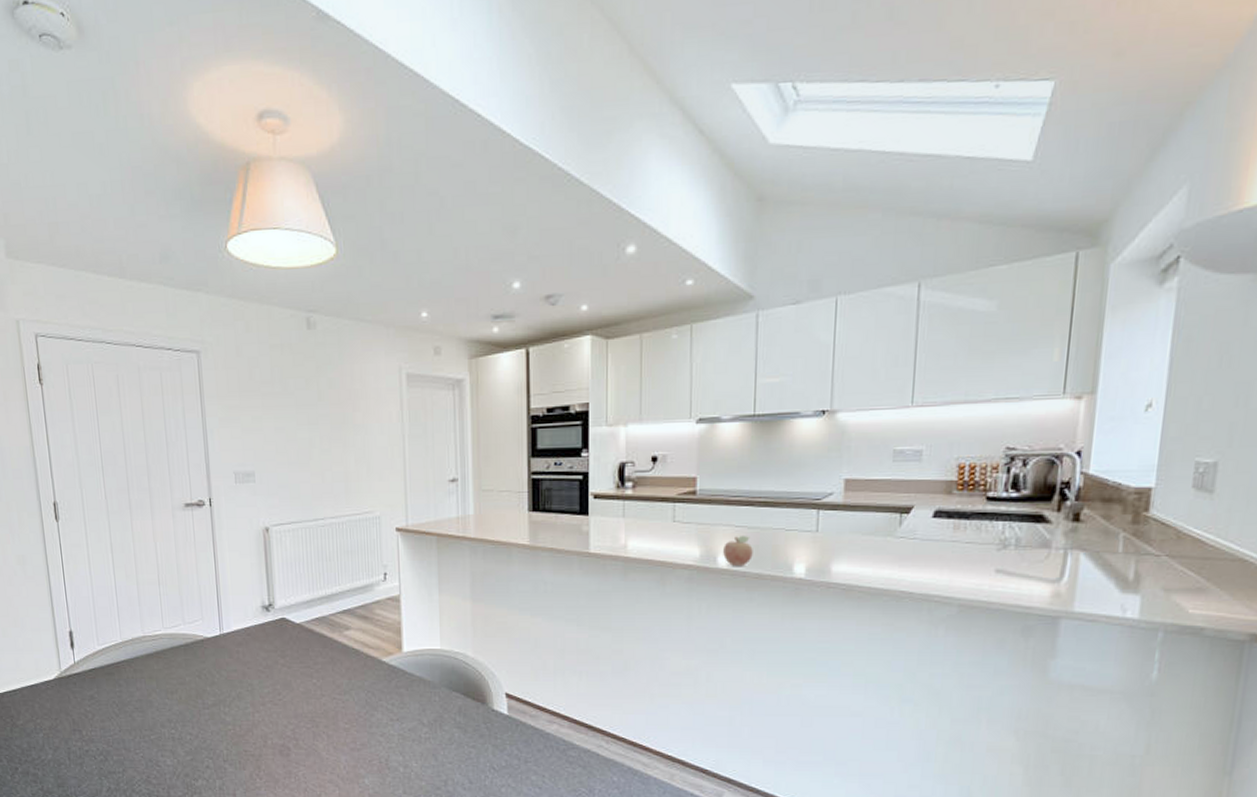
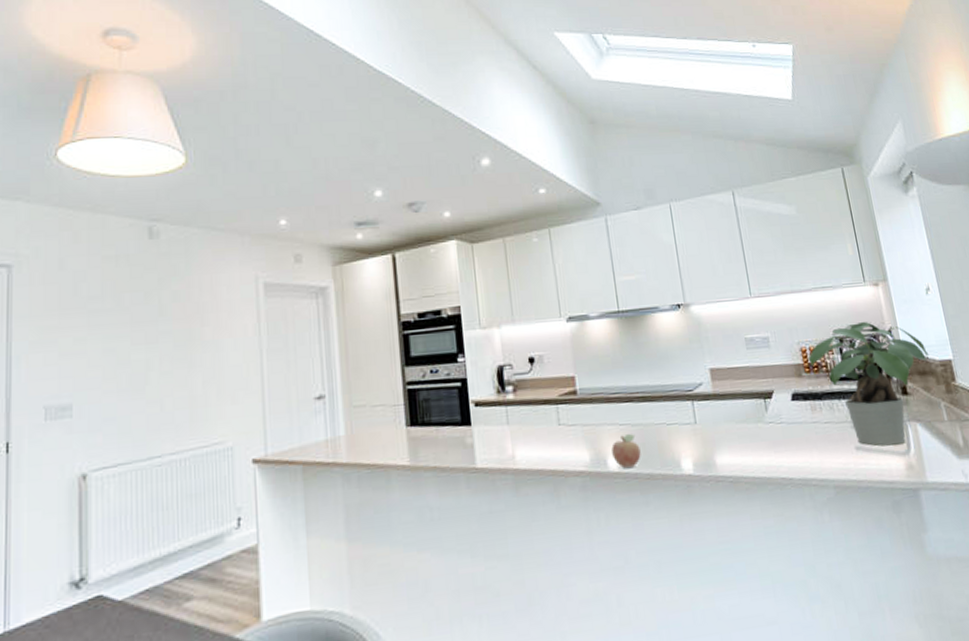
potted plant: none [964,440,1124,572] -> present [808,322,929,446]

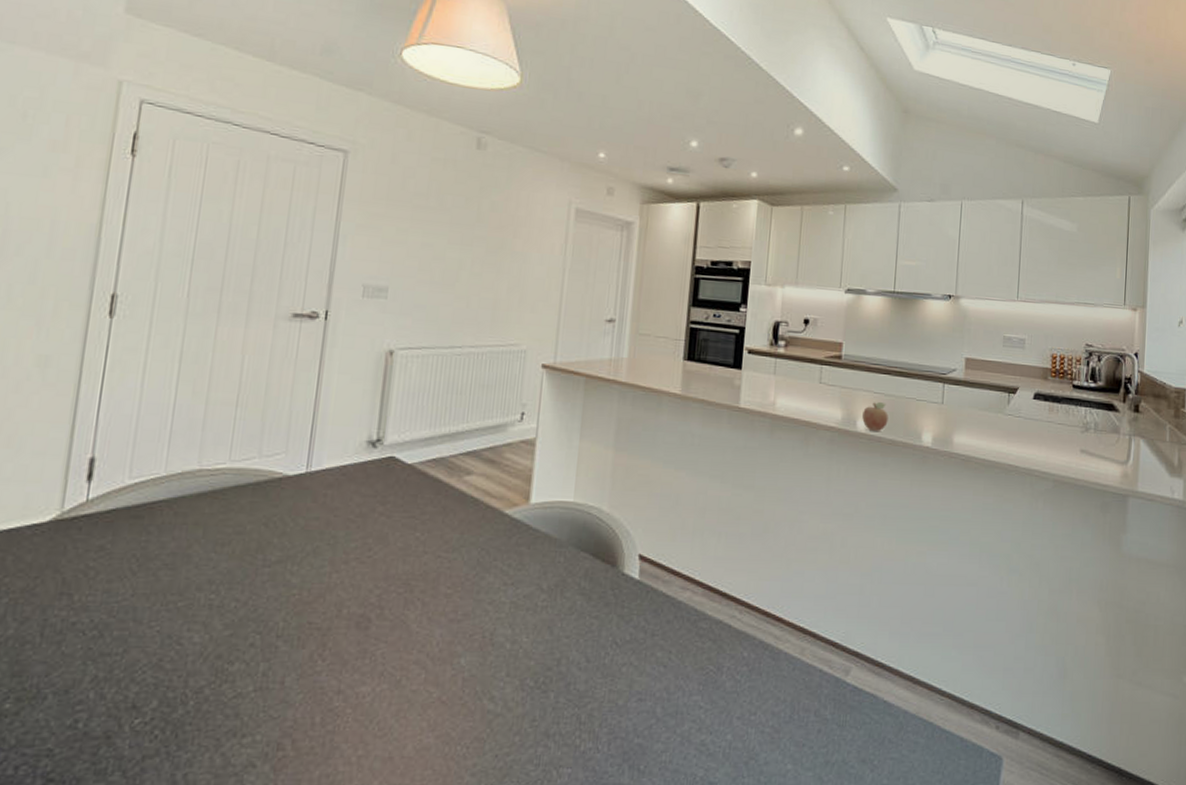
potted plant: present [808,322,929,446] -> none [1056,341,1167,455]

